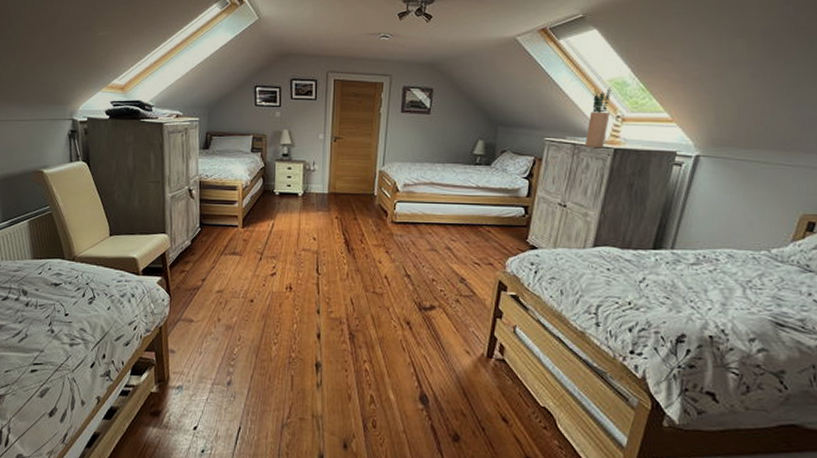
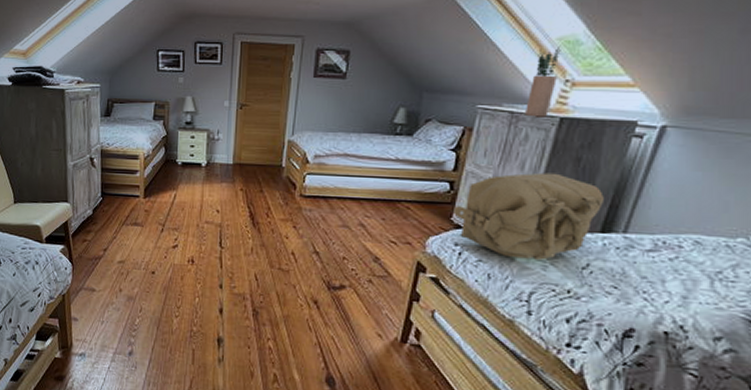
duffel bag: none [529,197,654,276] -> present [454,172,604,260]

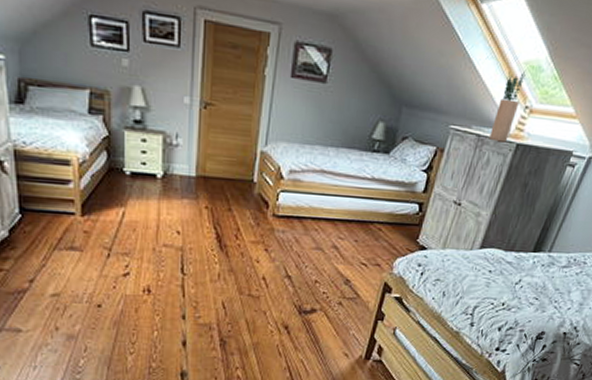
duffel bag: present [454,172,604,260] -> none [420,196,540,278]

